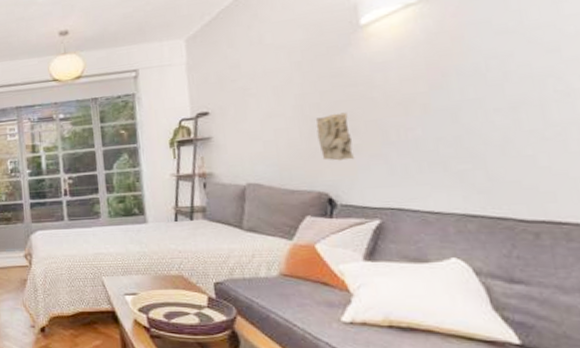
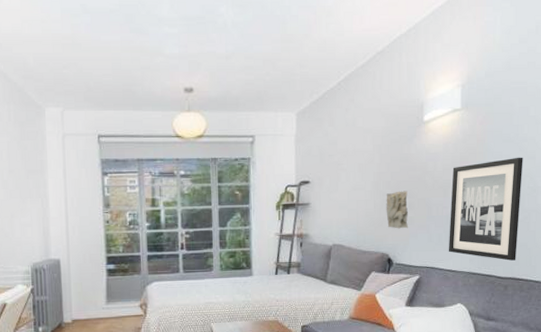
wall art: none [414,51,551,197] -> present [448,157,523,261]

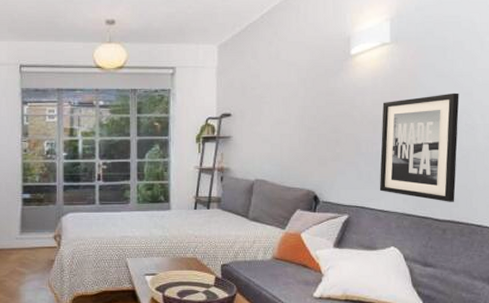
stone relief: present [386,191,408,229] -> none [311,125,335,165]

